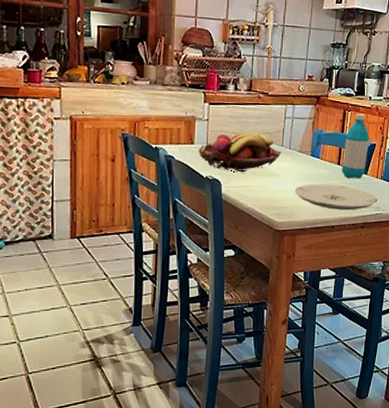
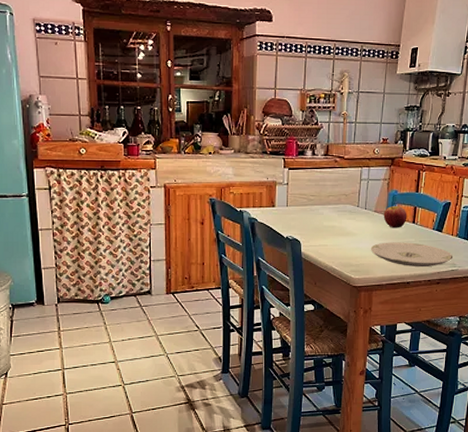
fruit basket: present [199,133,281,173] -> none [280,195,357,232]
apple: none [308,145,332,170] -> present [383,205,407,228]
water bottle: present [341,113,370,179] -> none [416,173,445,237]

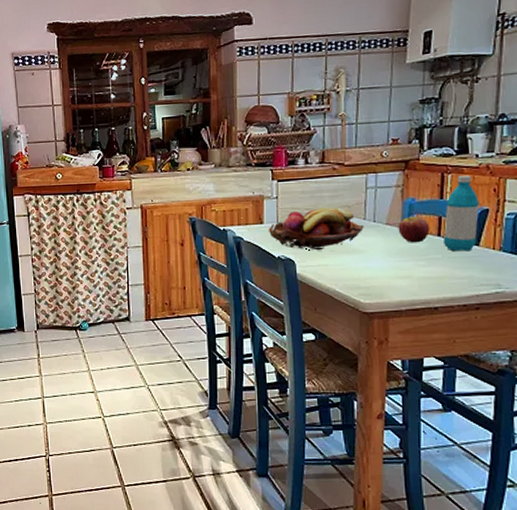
fruit basket: none [280,195,357,232] -> present [269,207,364,251]
plate: present [370,242,453,266] -> none [383,259,497,288]
water bottle: none [416,173,445,237] -> present [442,175,480,252]

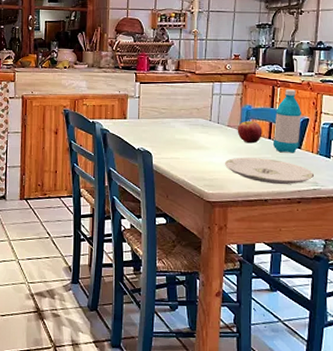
fruit basket: present [269,207,364,251] -> none [131,109,210,145]
plate: none [383,259,497,288] -> present [224,157,315,184]

